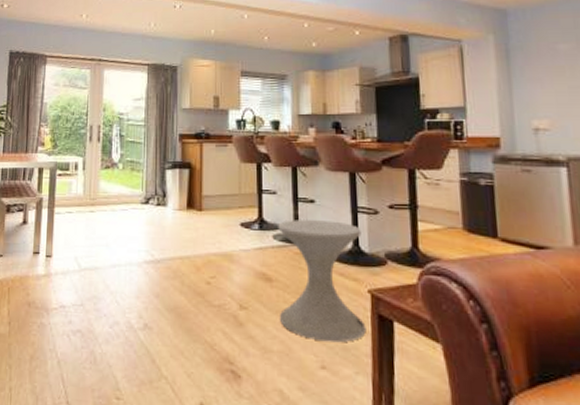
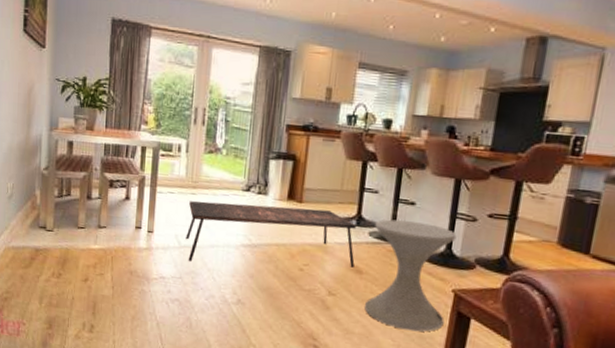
coffee table: none [86,216,263,285] -> present [185,201,356,268]

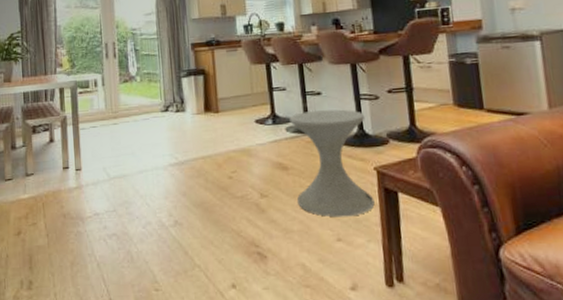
coffee table: present [185,201,356,268] -> none [112,115,279,192]

